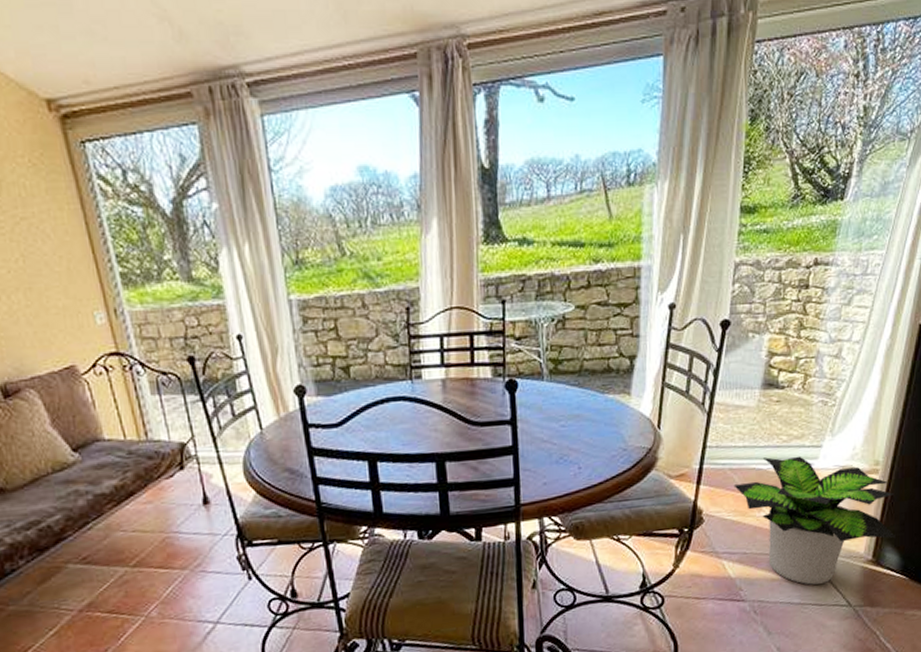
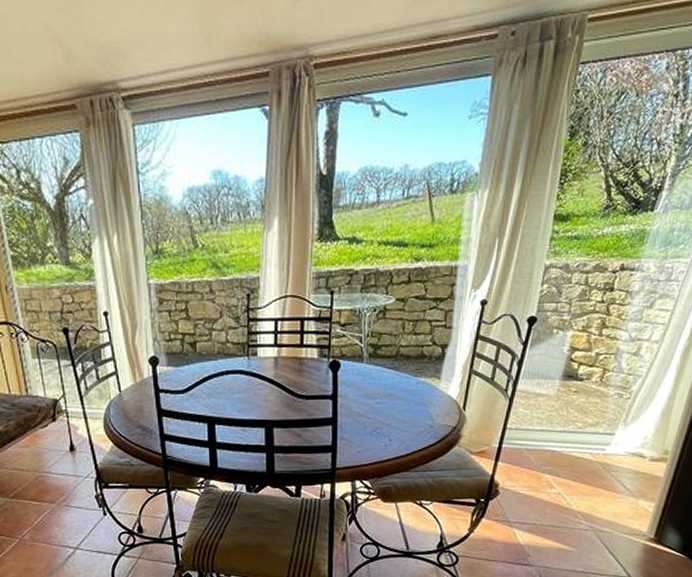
potted plant: present [733,456,896,585] -> none [529,441,681,556]

